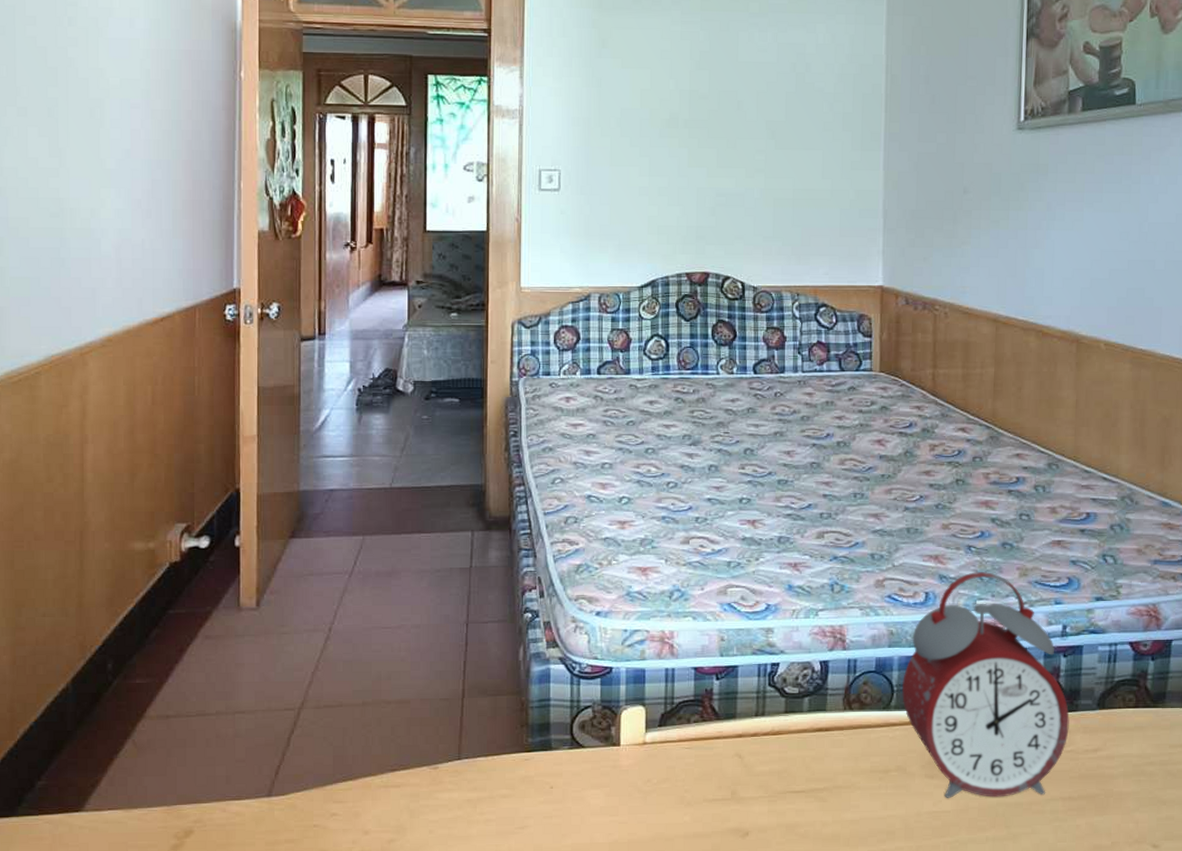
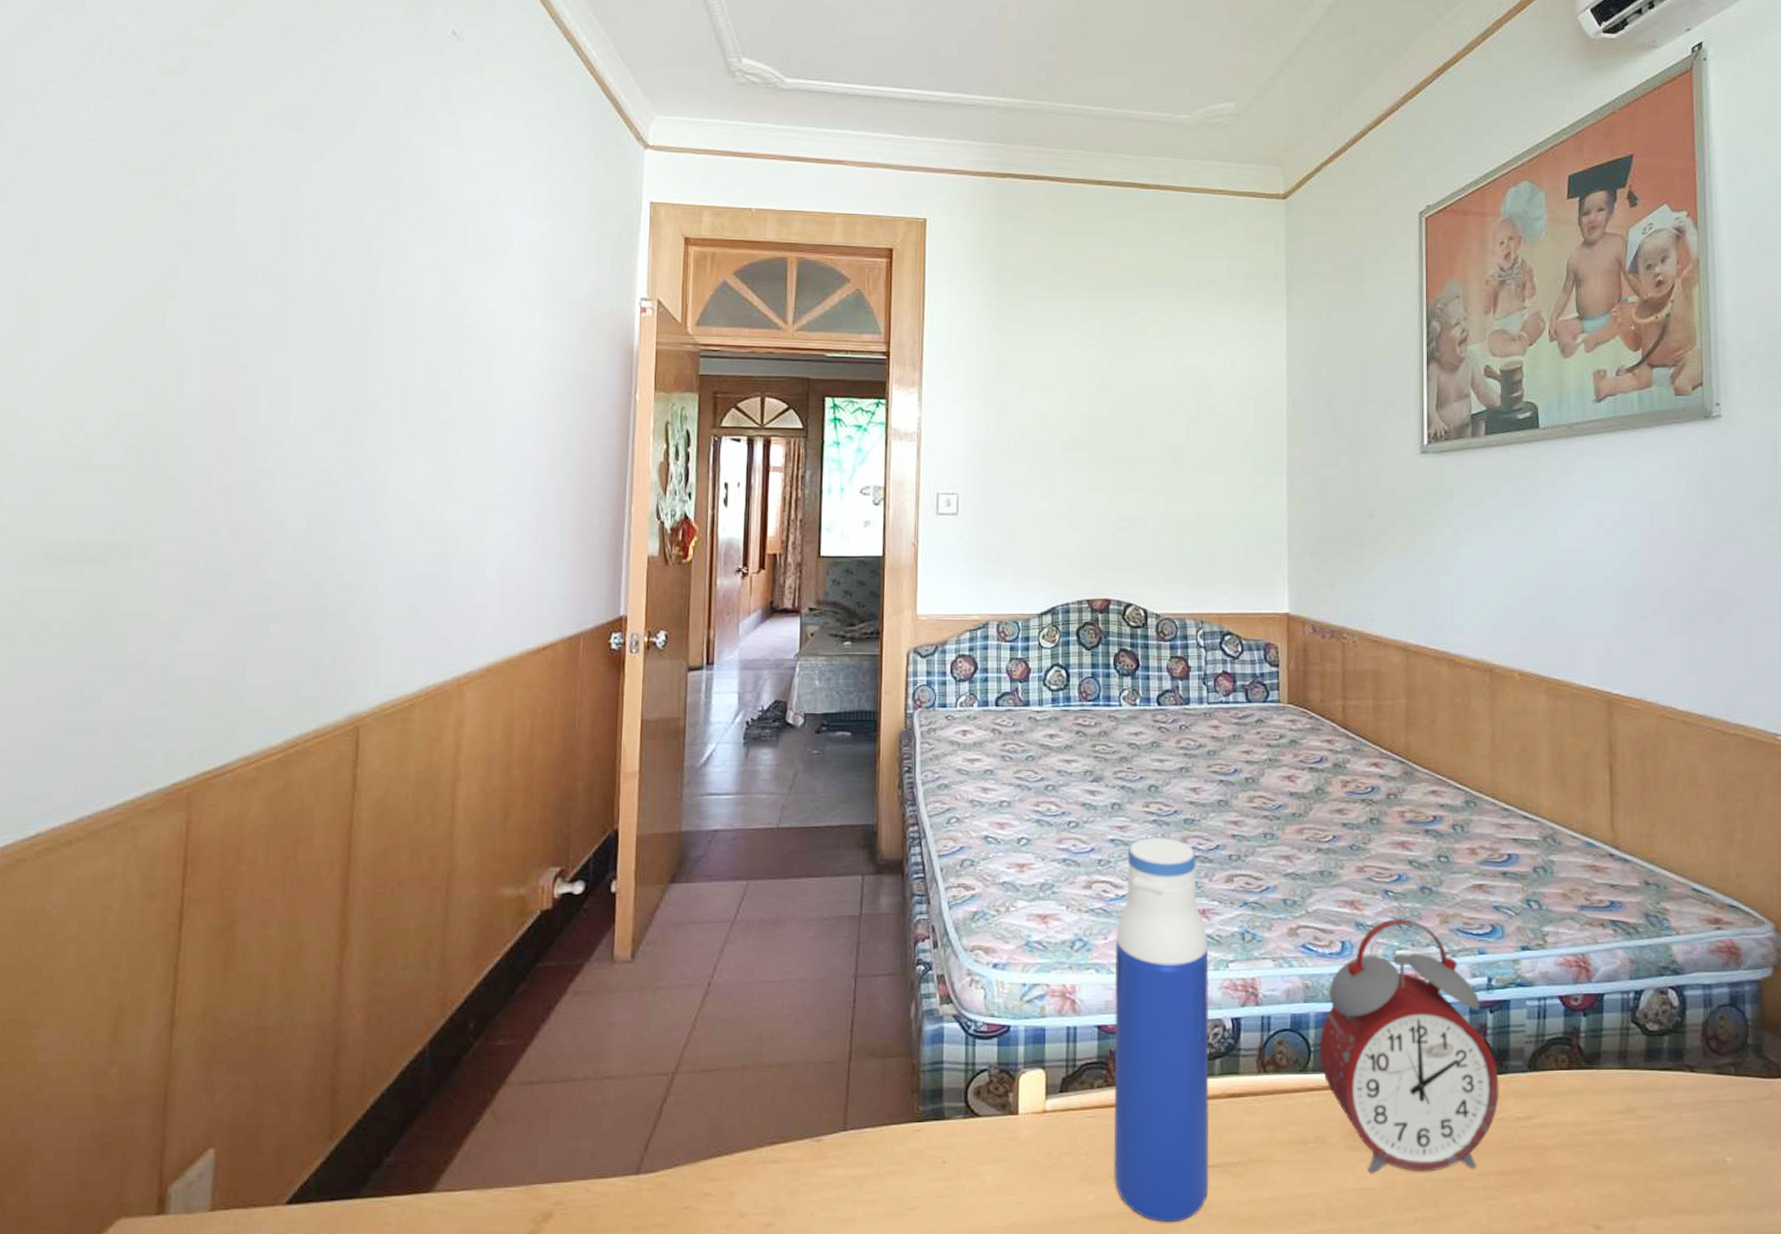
water bottle: none [708,496,800,841] -> present [1113,837,1210,1223]

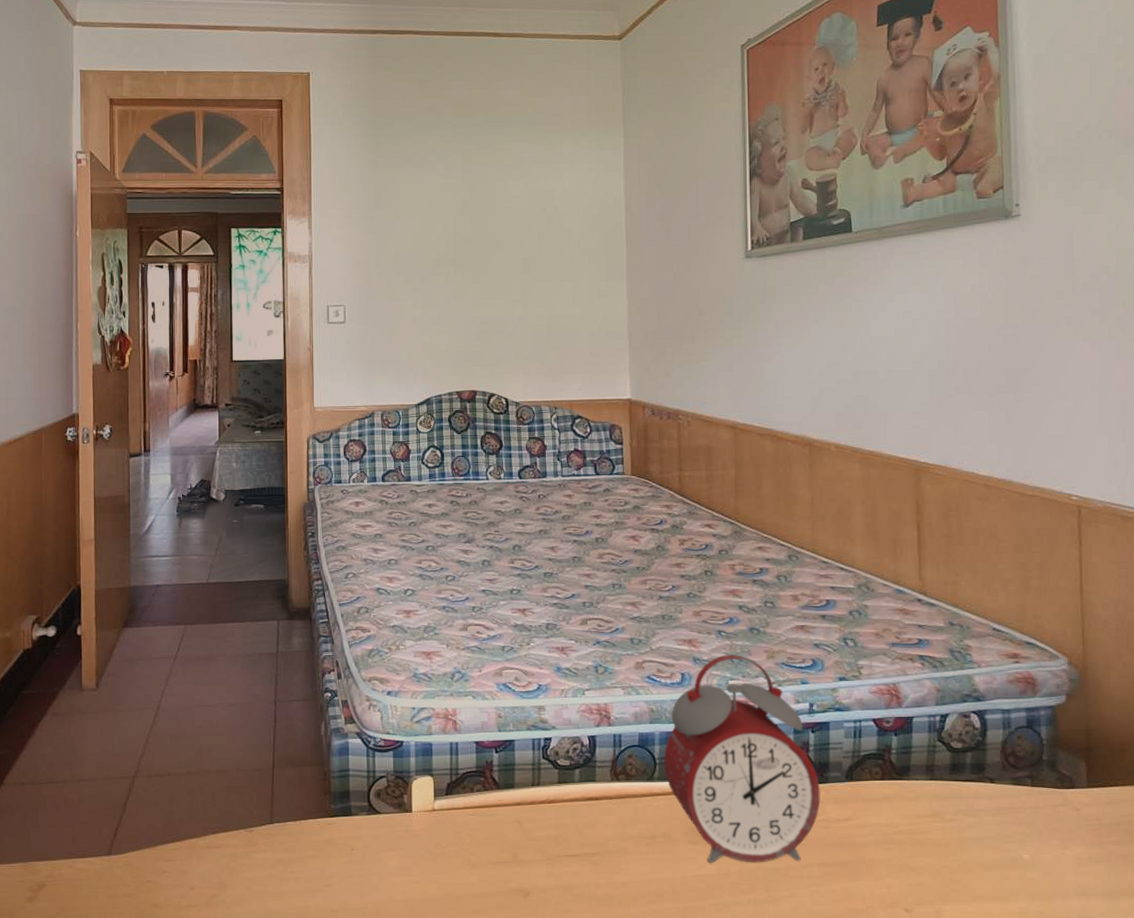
water bottle: present [1113,837,1210,1223] -> none [488,588,572,900]

